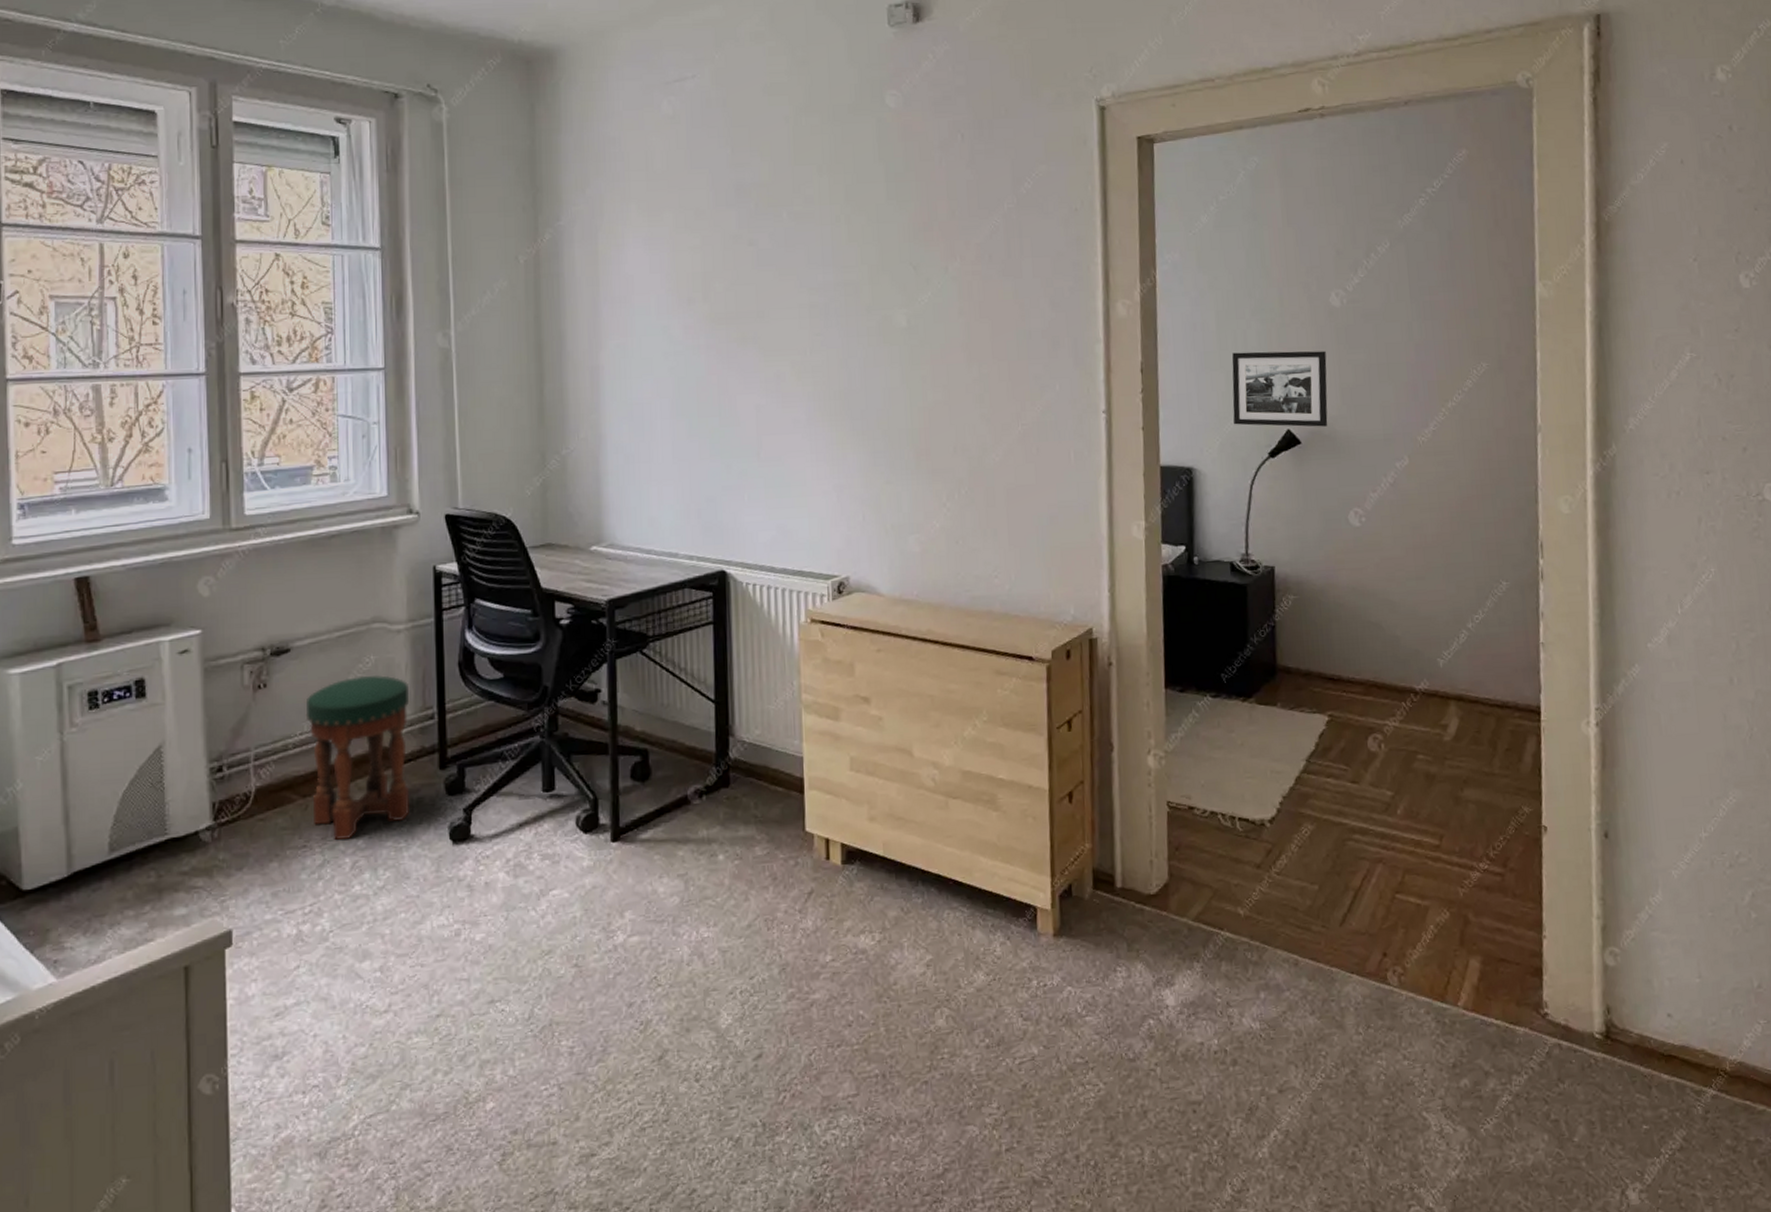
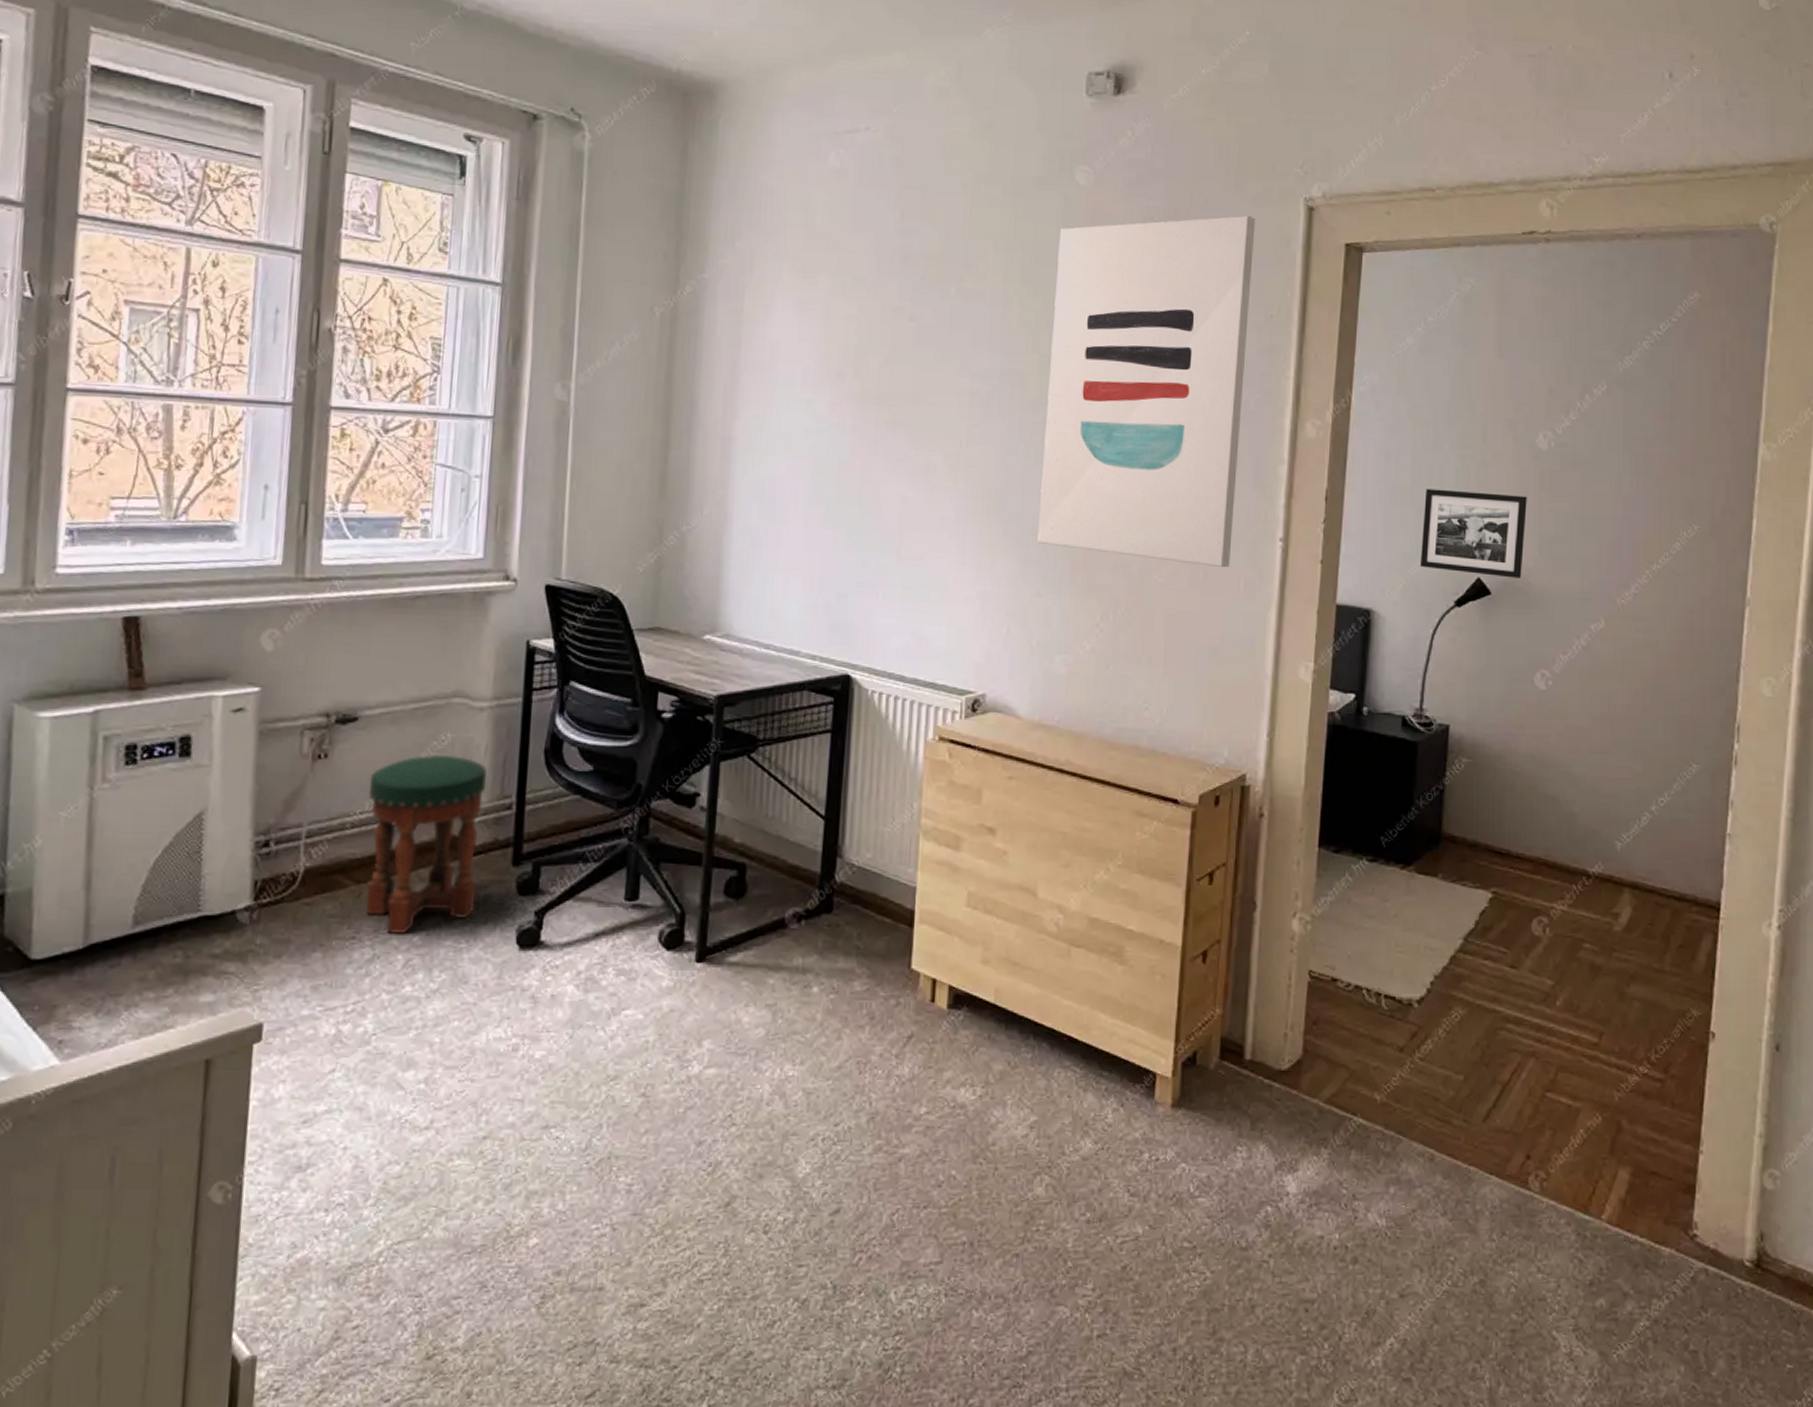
wall art: none [876,120,1060,443] -> present [1037,215,1256,568]

